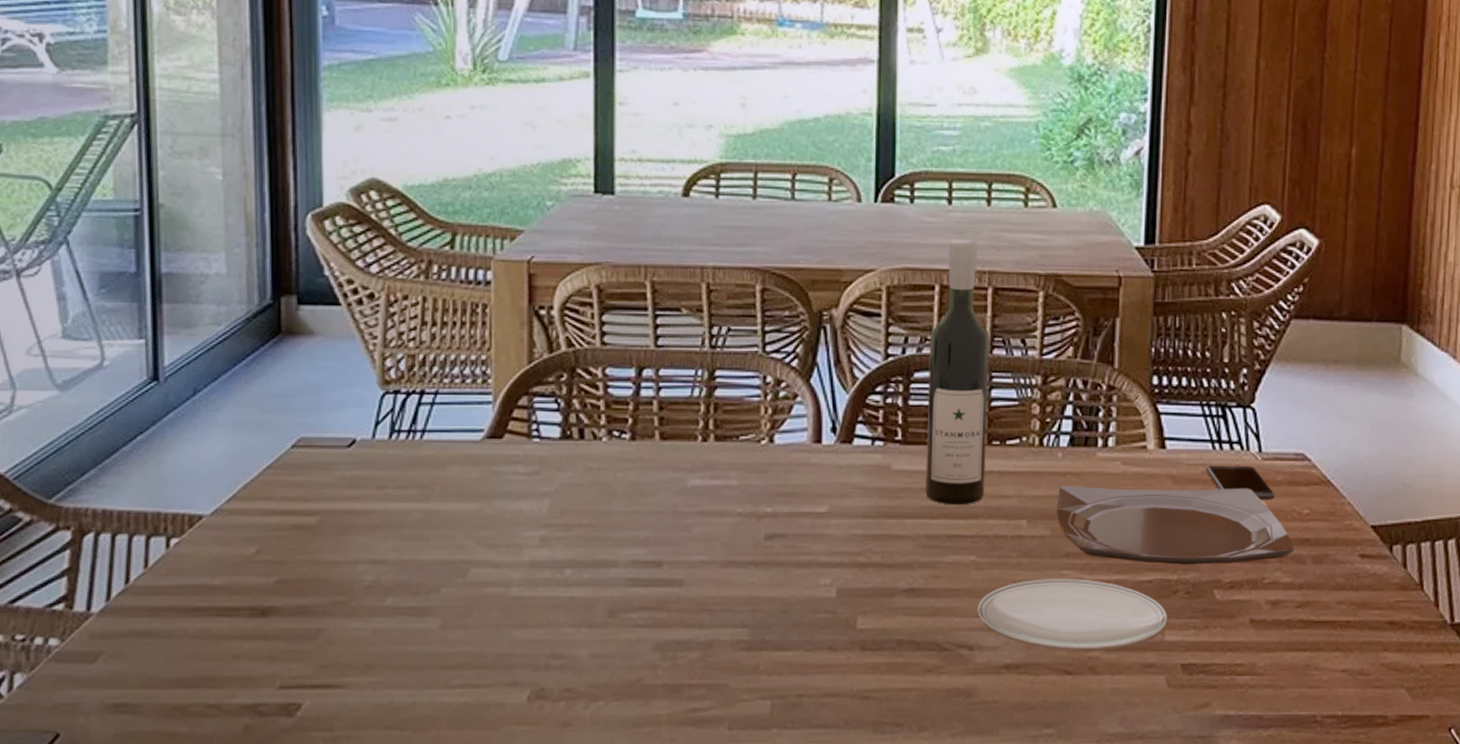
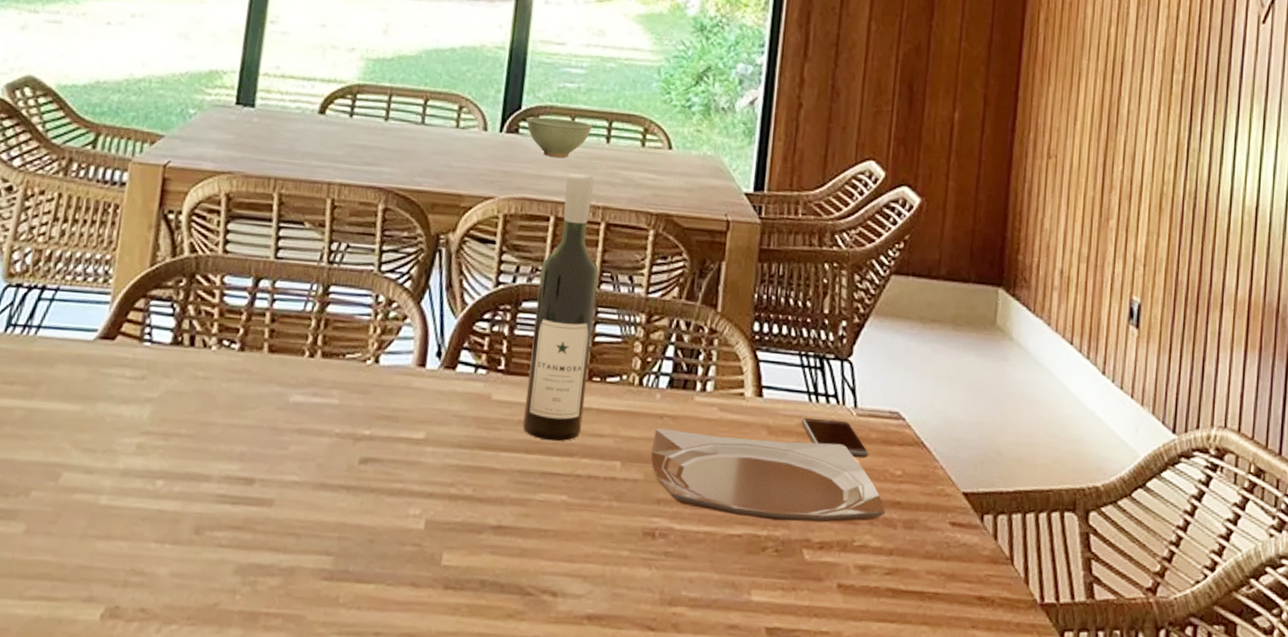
bowl: none [901,184,971,224] -> present [526,116,593,158]
plate: present [977,579,1167,651] -> none [564,525,755,607]

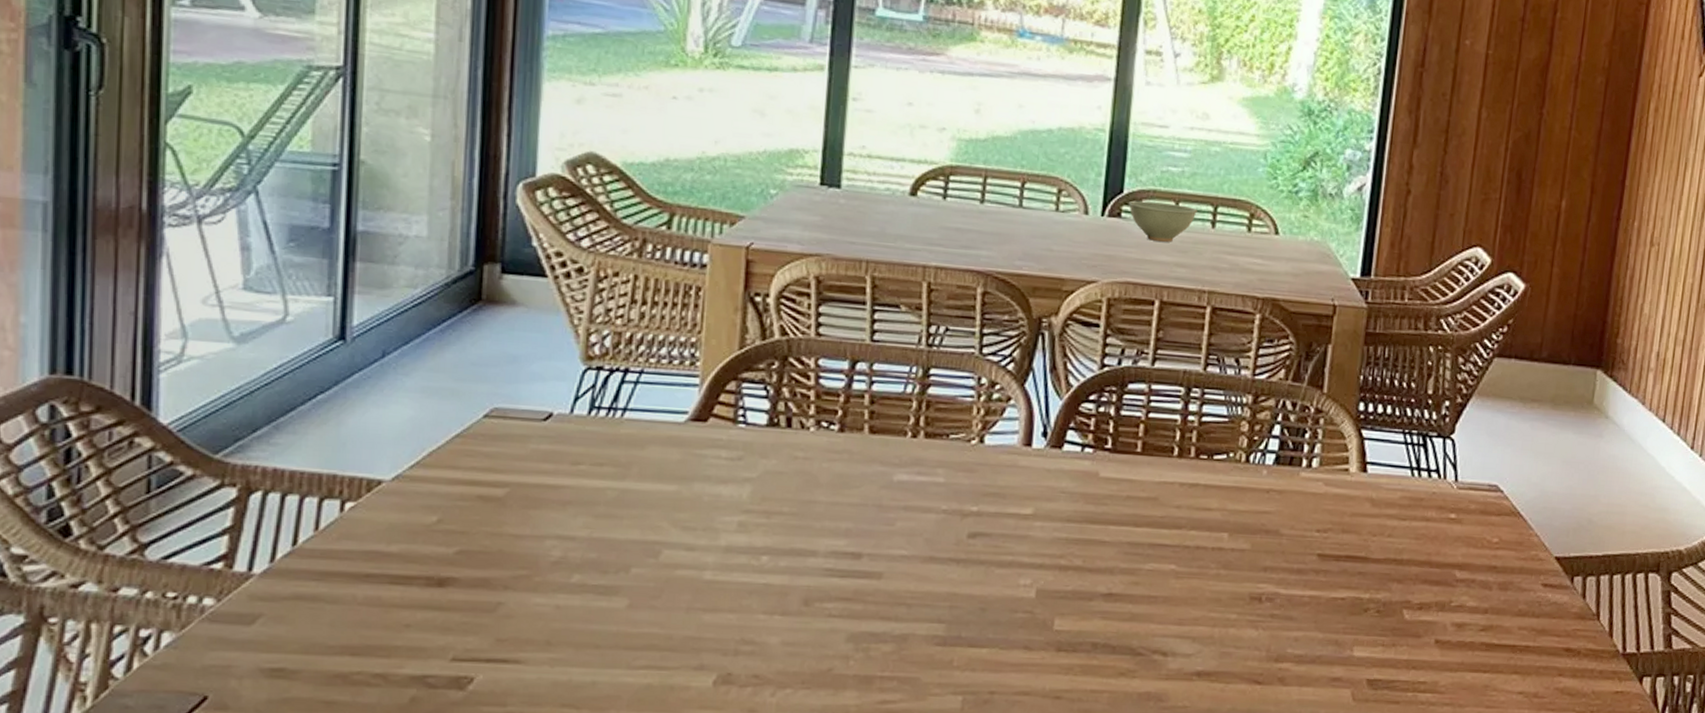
bottle: present [523,172,599,442] -> none [1131,257,1206,515]
plate: present [650,428,885,523] -> none [1257,502,1482,586]
smartphone: present [801,417,869,458] -> none [1403,491,1468,528]

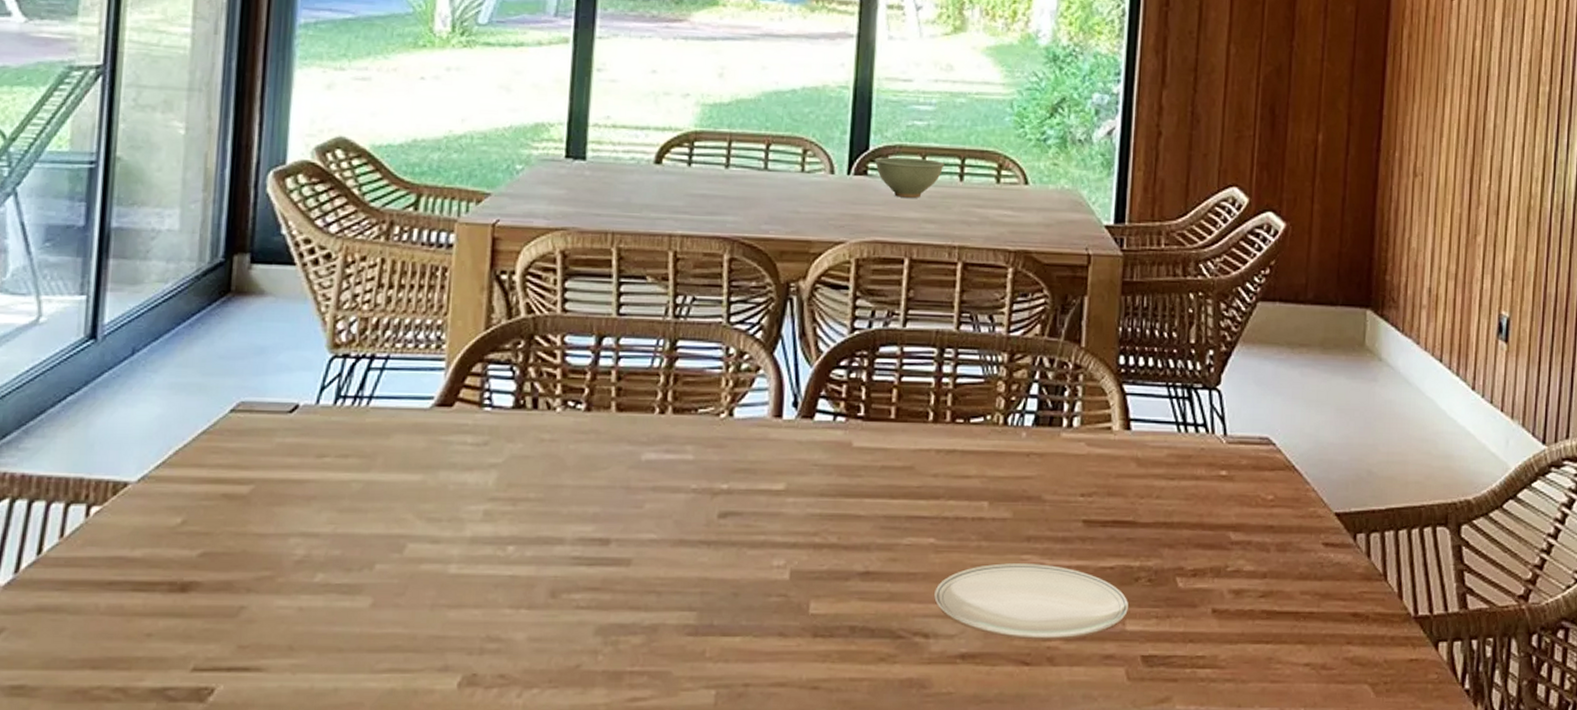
plate: none [1173,590,1357,663] -> present [934,563,1128,640]

